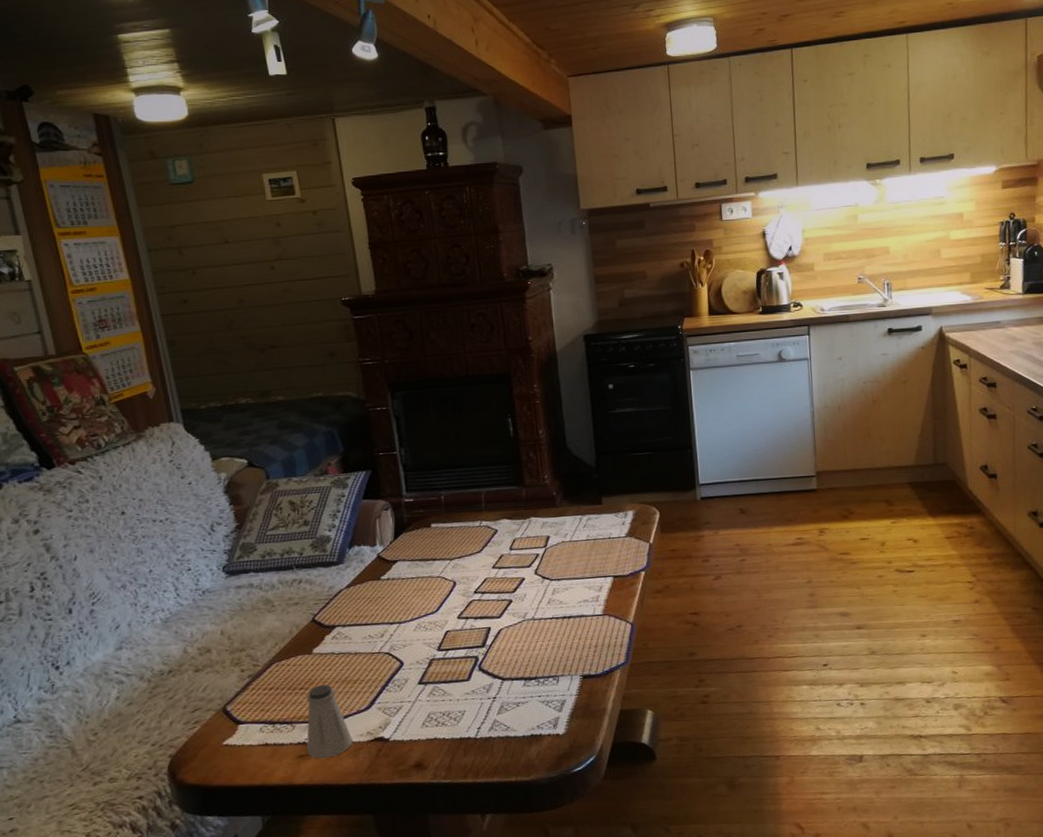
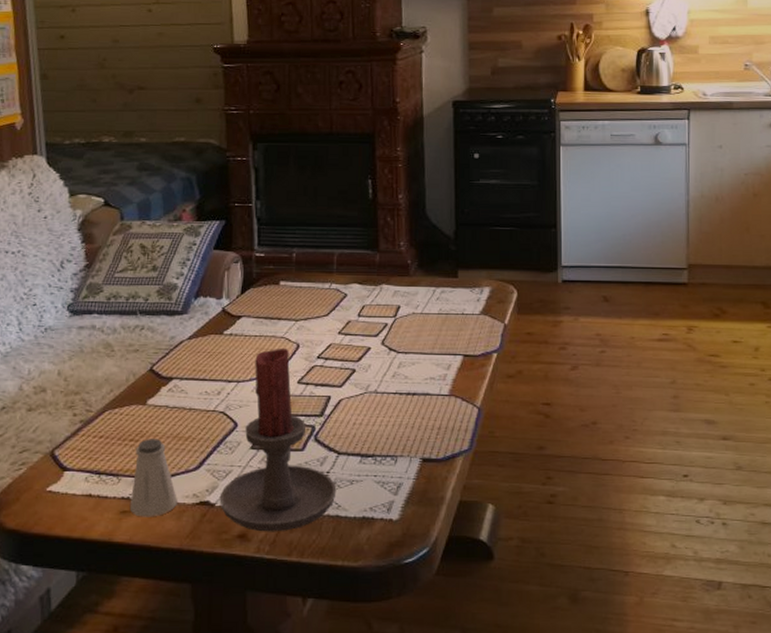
candle holder: none [393,586,504,760] -> present [219,348,337,532]

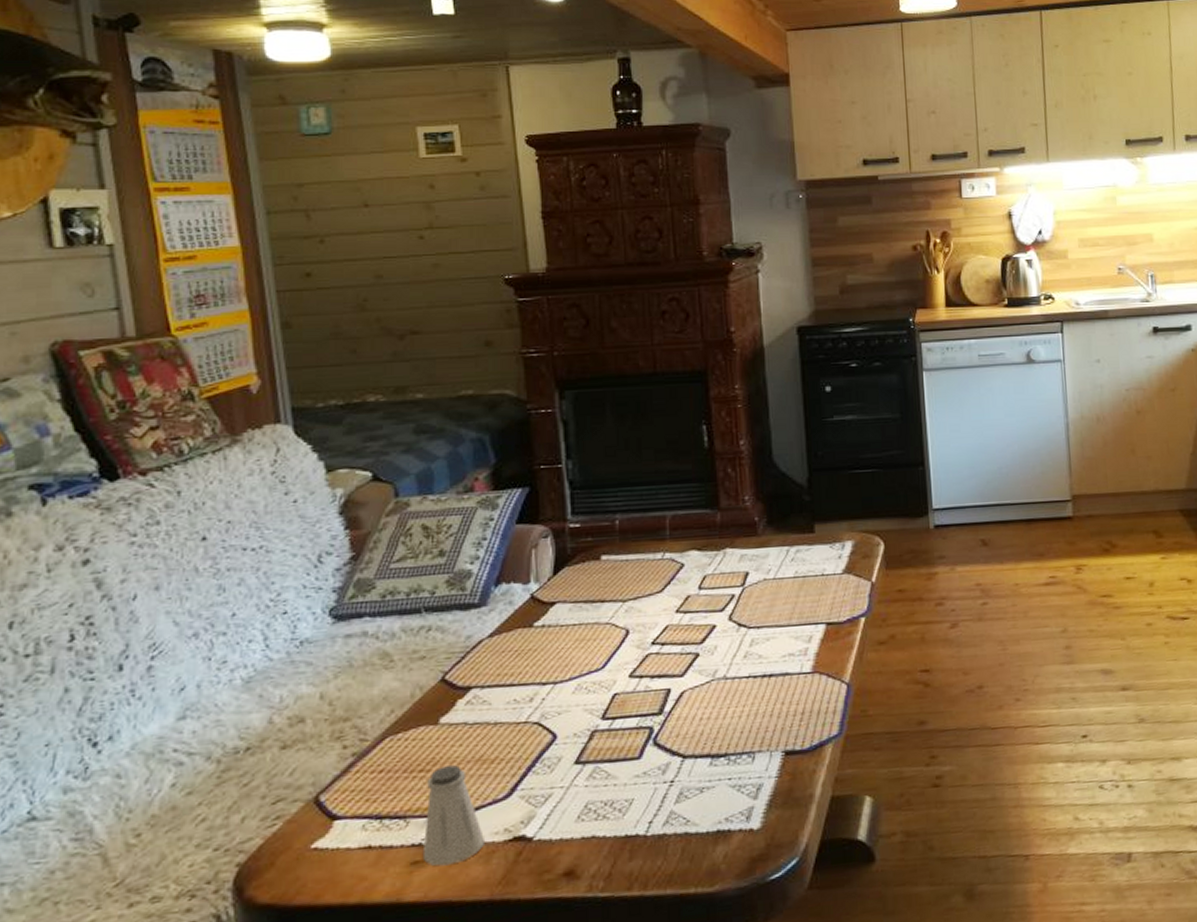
candle holder: present [219,348,337,532] -> none [538,635,684,866]

